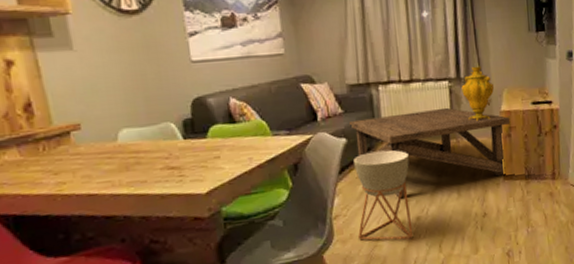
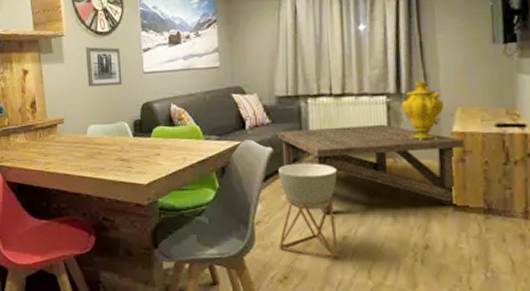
wall art: none [104,28,164,81] -> present [85,46,122,87]

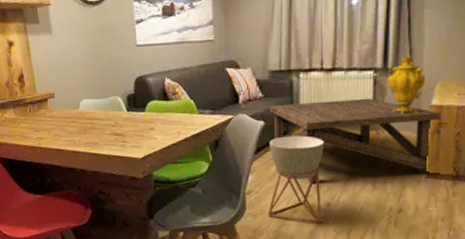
wall art: present [85,46,122,87] -> none [74,17,115,60]

